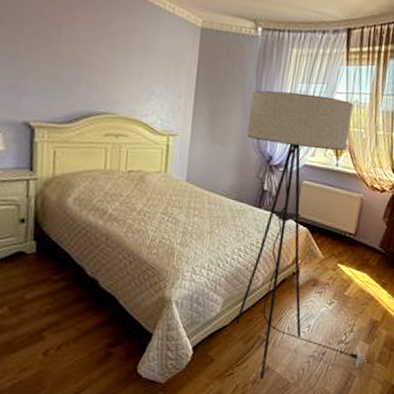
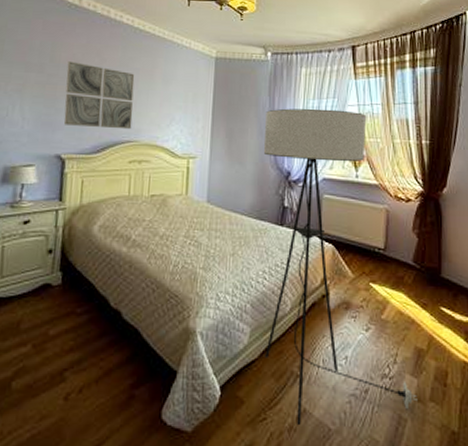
wall art: none [31,16,111,101] -> present [63,61,135,130]

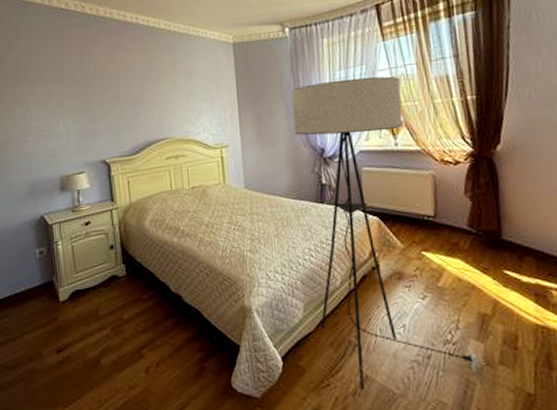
wall art: present [63,61,135,130] -> none [96,70,164,132]

